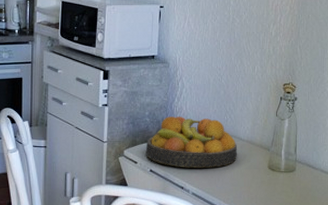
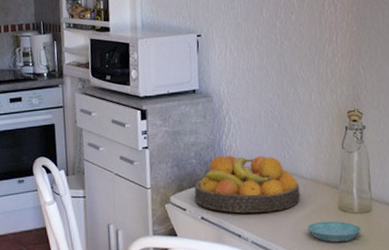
saucer: none [240,178,285,196] -> present [306,221,361,242]

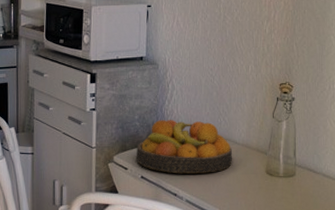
saucer: present [306,221,361,242] -> none [236,183,285,203]

